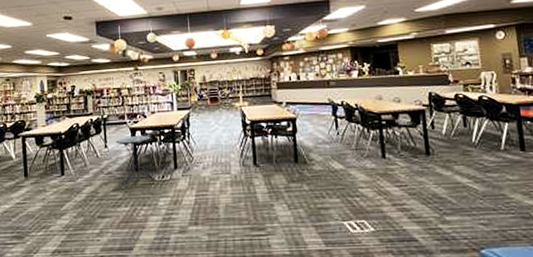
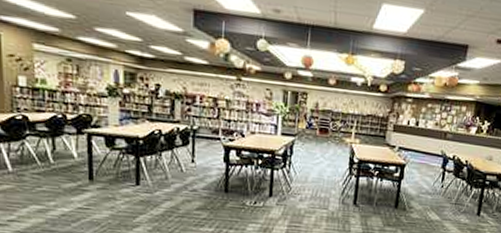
side table: present [116,135,153,186] -> none [206,154,247,206]

